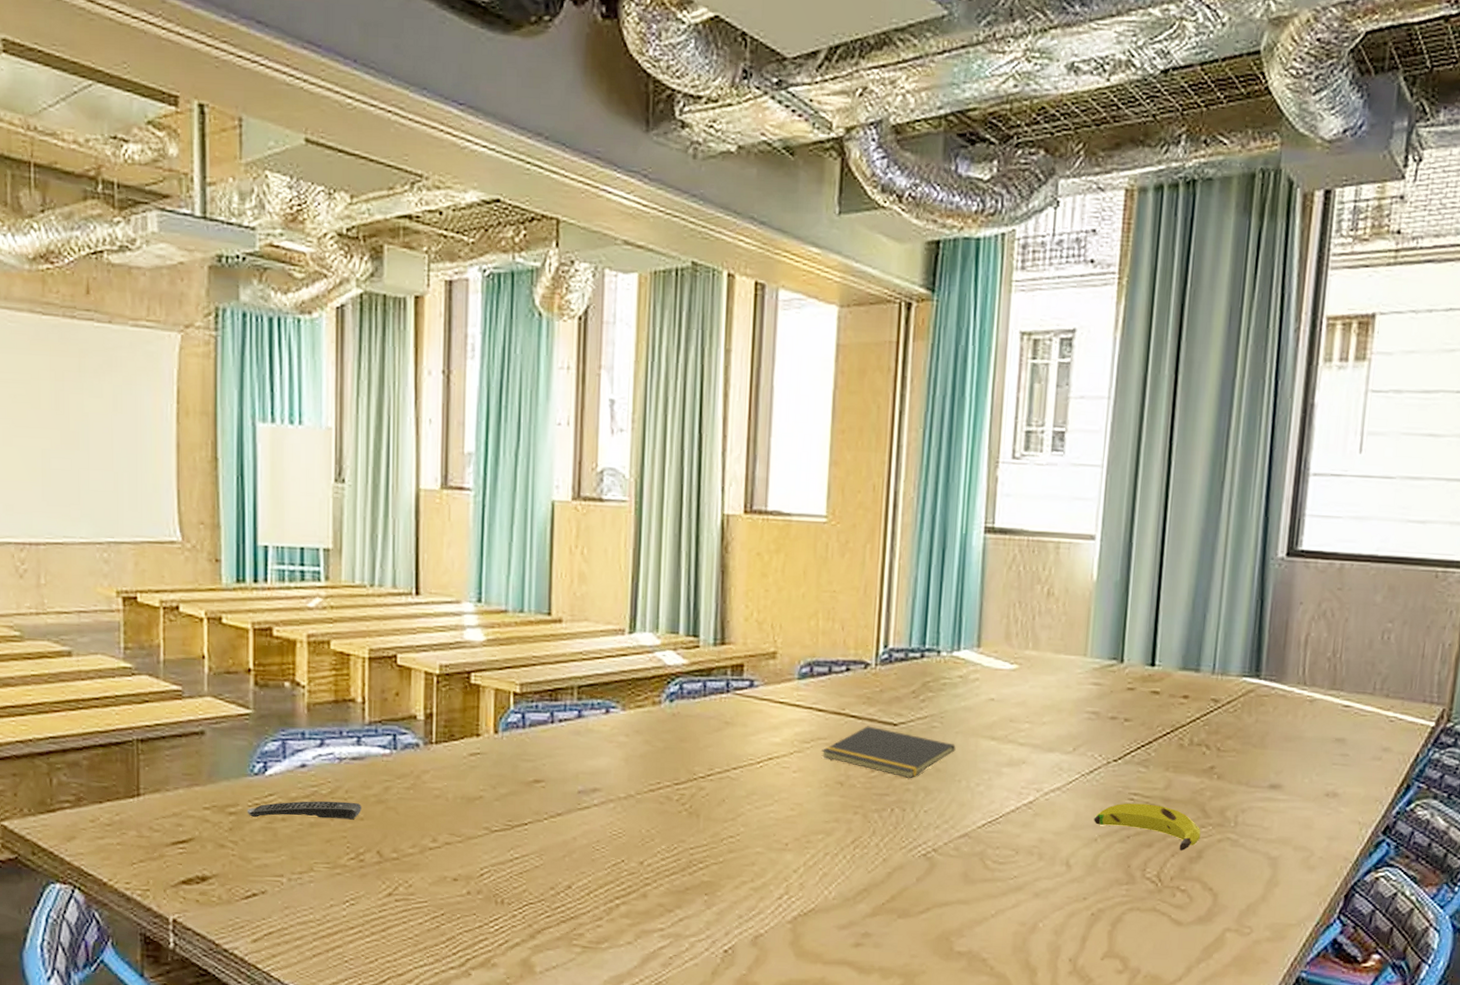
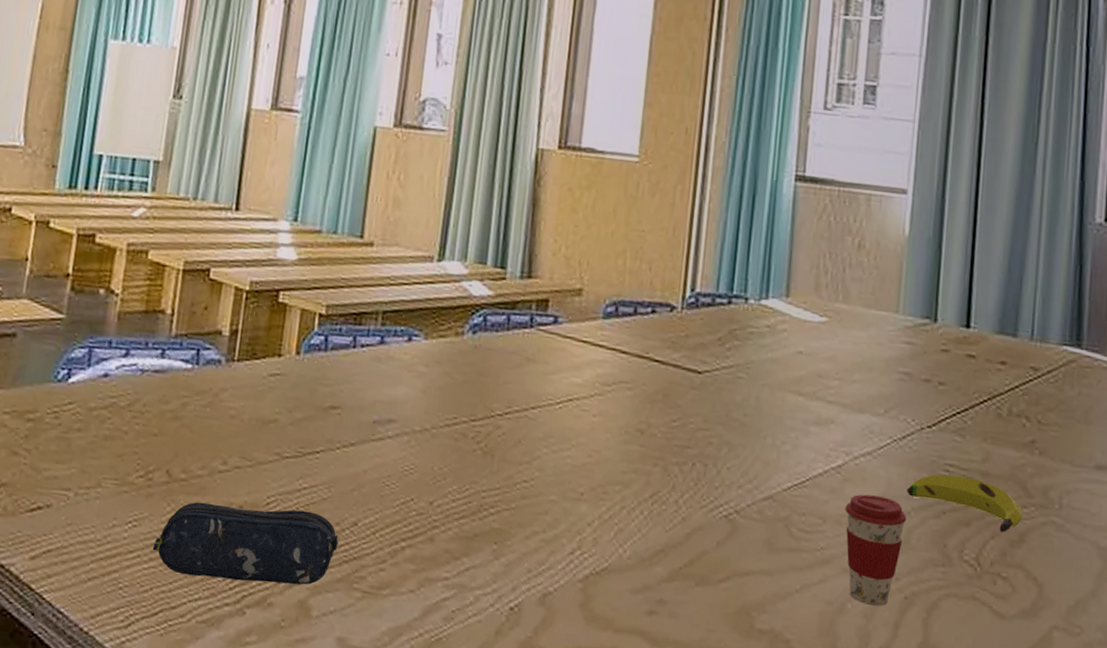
remote control: present [247,801,362,820] -> none [44,411,157,435]
pencil case: none [372,878,555,946] -> present [152,501,339,585]
notepad: present [821,726,956,778] -> none [622,372,762,431]
coffee cup: none [1036,826,1094,924] -> present [845,494,907,607]

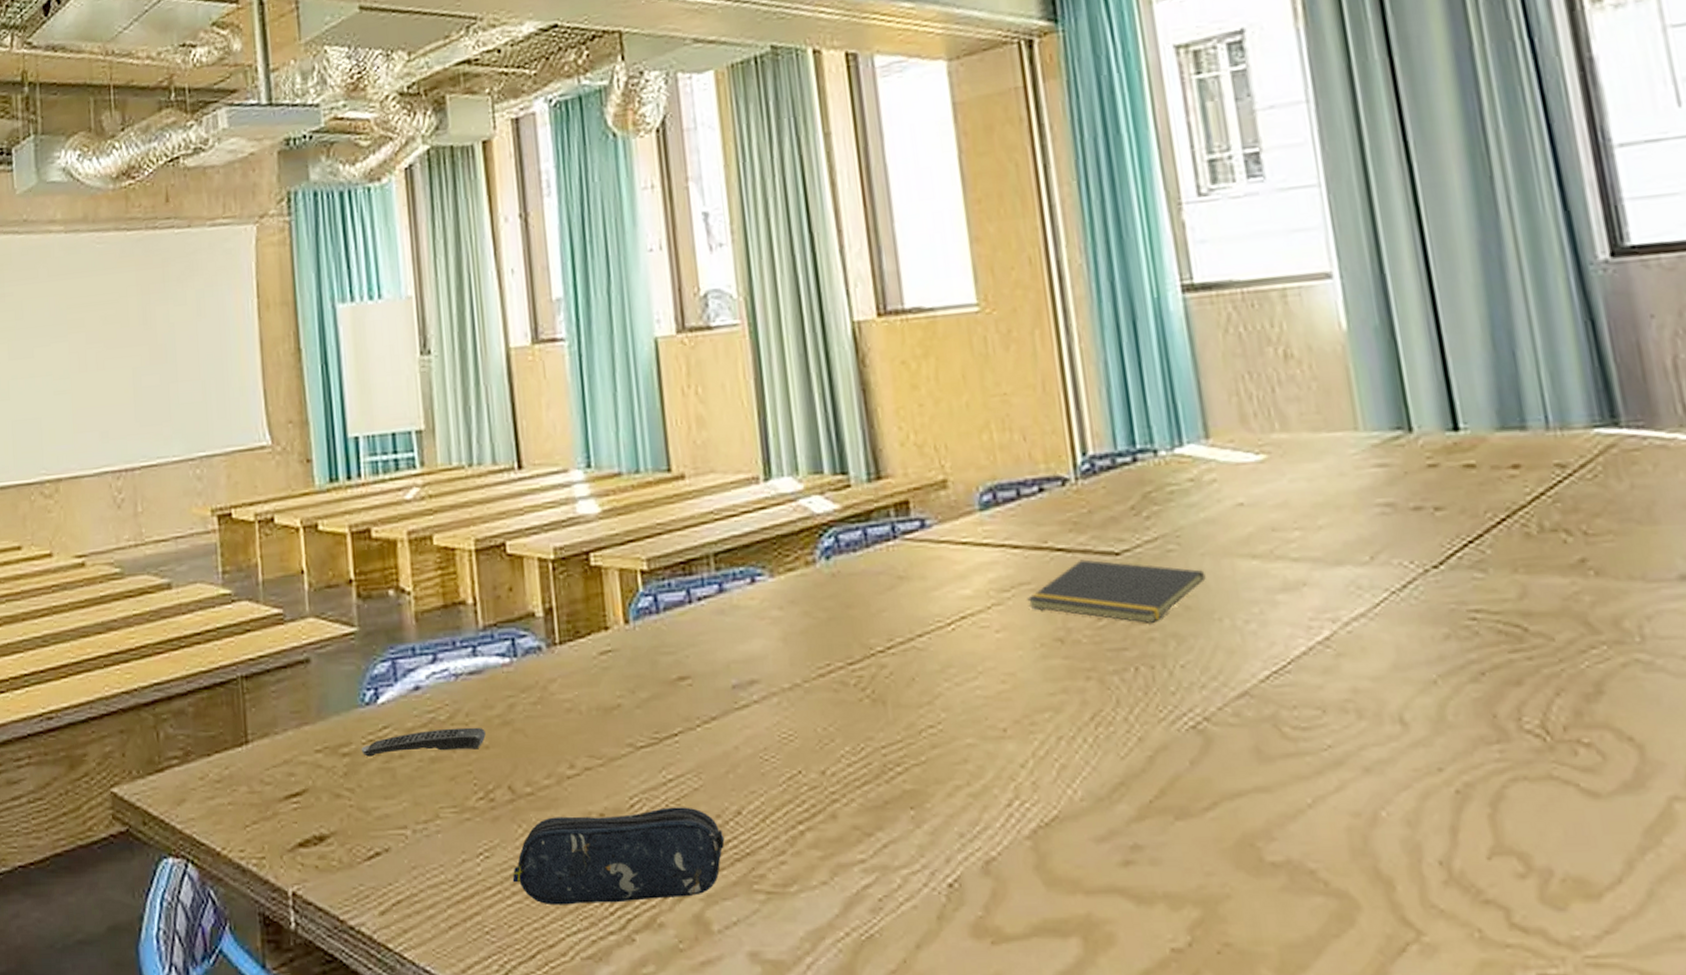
remote control: none [44,411,157,435] -> present [361,727,486,757]
notepad: none [622,372,762,431] -> present [1027,559,1206,623]
coffee cup: present [845,494,907,607] -> none [1347,667,1436,810]
banana: present [906,474,1023,532] -> none [1424,622,1594,685]

